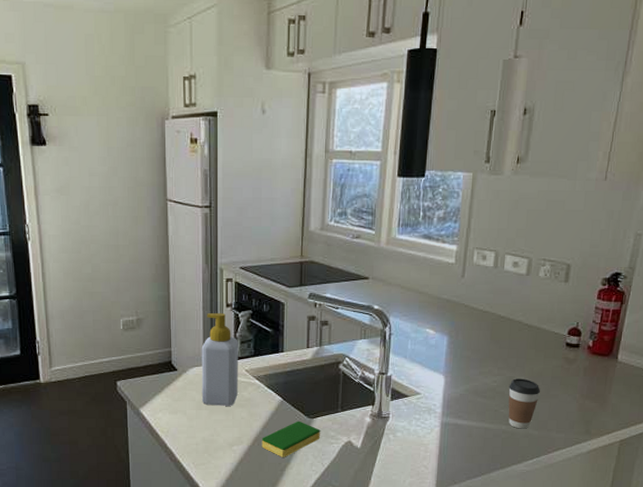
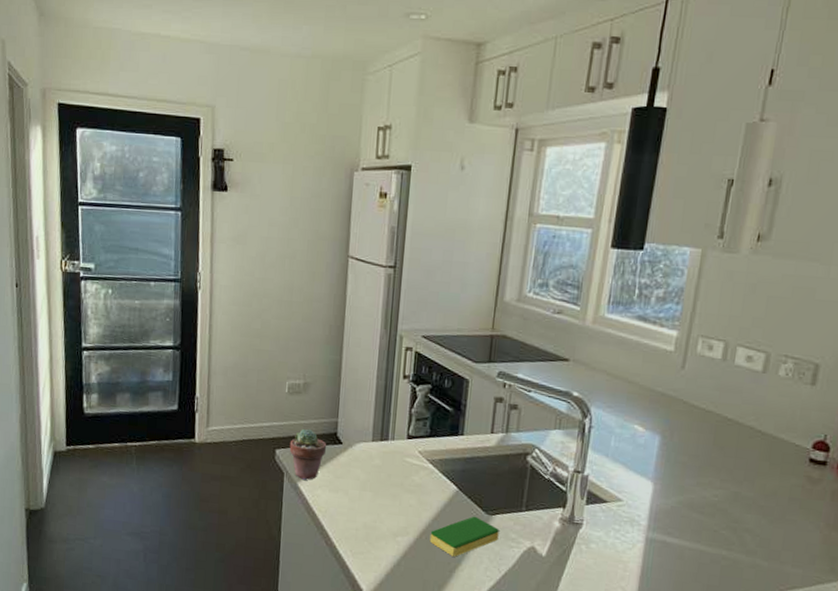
potted succulent: none [129,360,163,406] -> present [289,428,327,480]
soap bottle: present [201,312,238,406] -> none [366,384,413,491]
coffee cup: present [508,378,540,429] -> none [730,494,773,558]

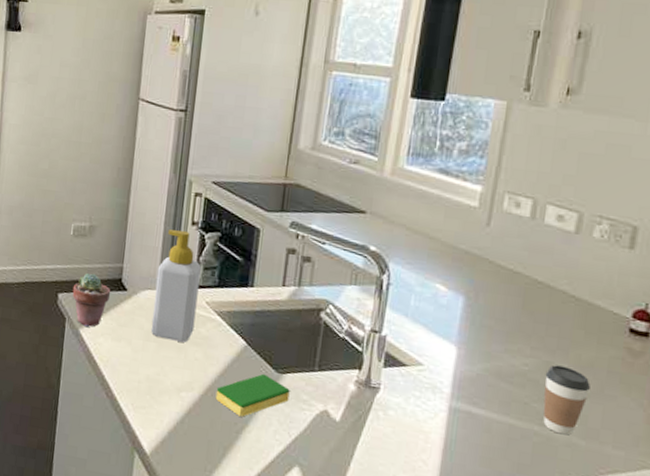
soap bottle: none [366,384,413,491] -> present [151,229,201,343]
coffee cup: none [730,494,773,558] -> present [543,365,590,435]

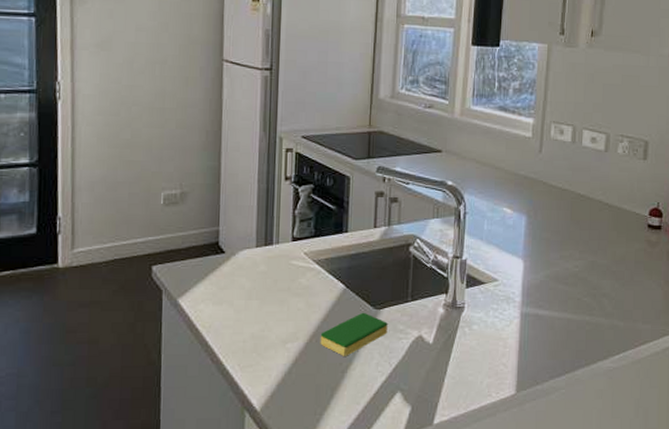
potted succulent: present [72,272,111,327] -> none [167,240,209,295]
soap bottle: present [151,229,201,343] -> none [252,186,297,295]
coffee cup: present [543,365,590,435] -> none [591,263,624,320]

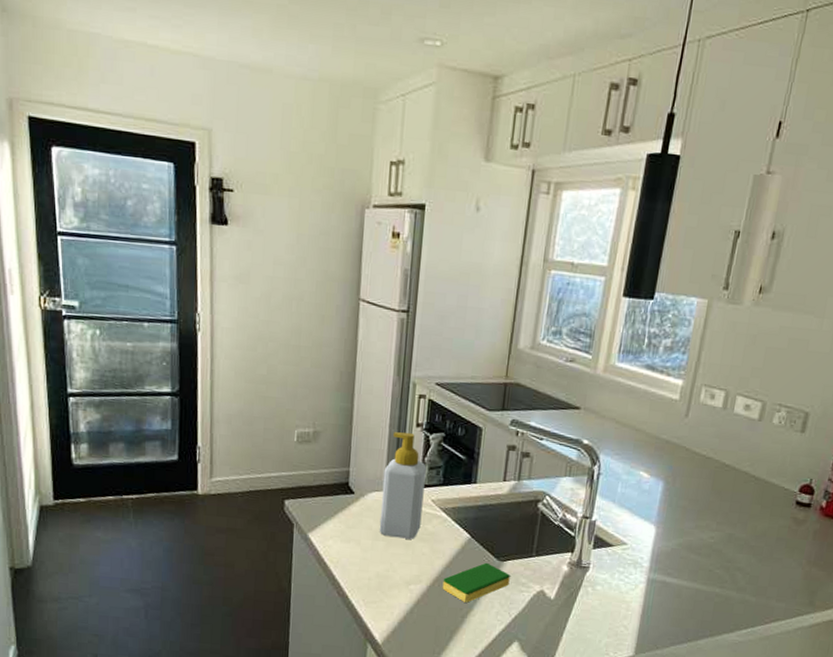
soap bottle: none [252,186,297,295] -> present [379,432,426,539]

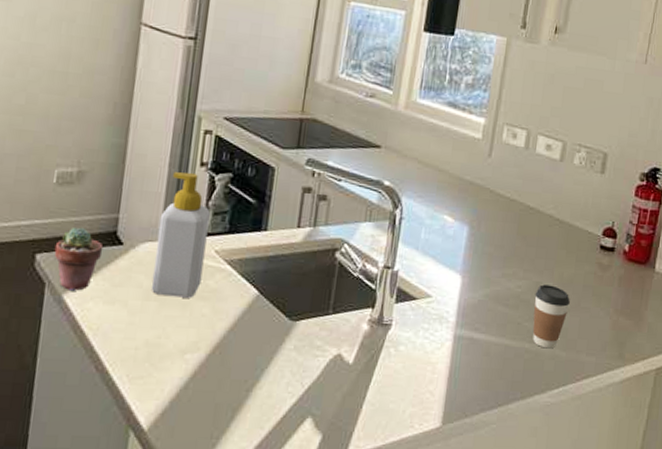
potted succulent: none [299,478,338,531] -> present [54,226,104,291]
dish sponge: present [442,562,510,603] -> none [224,323,304,373]
coffee cup: none [723,536,762,594] -> present [532,284,570,349]

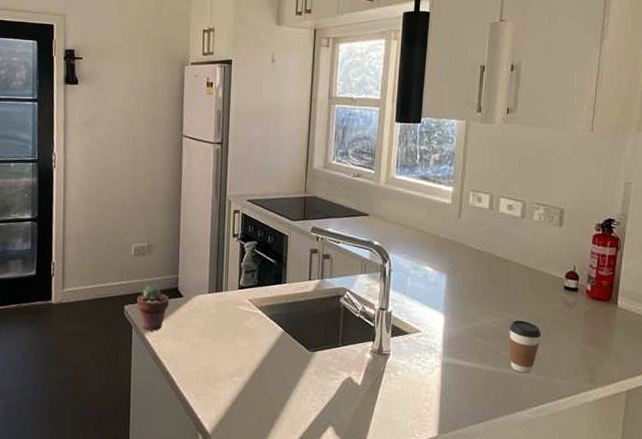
soap bottle: present [151,172,210,298] -> none [205,242,243,335]

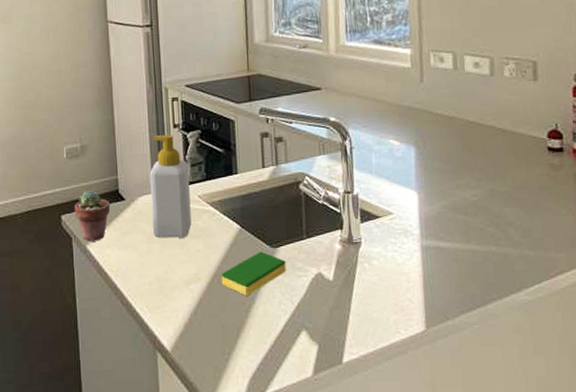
soap bottle: none [205,242,243,335] -> present [149,134,192,238]
dish sponge: none [262,353,321,391] -> present [221,251,286,296]
coffee cup: present [509,320,541,373] -> none [491,190,528,250]

